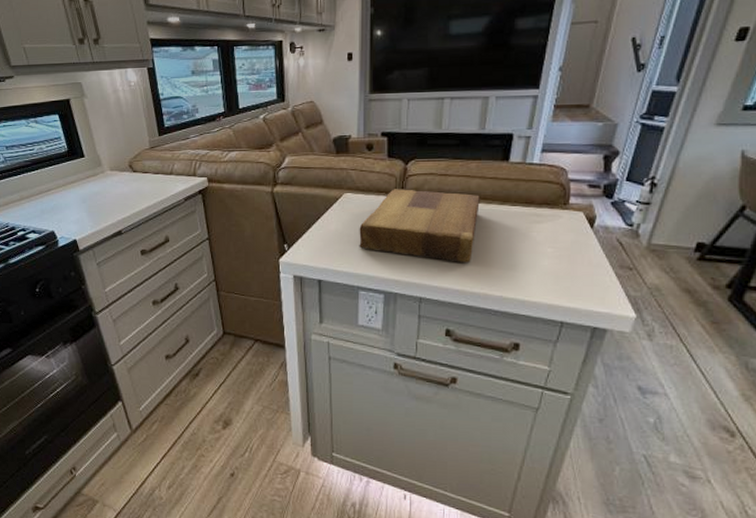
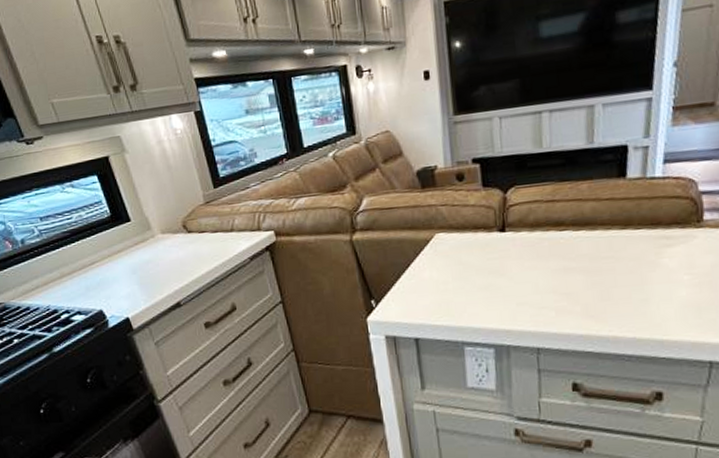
cutting board: present [359,189,480,263] -> none [457,220,597,303]

